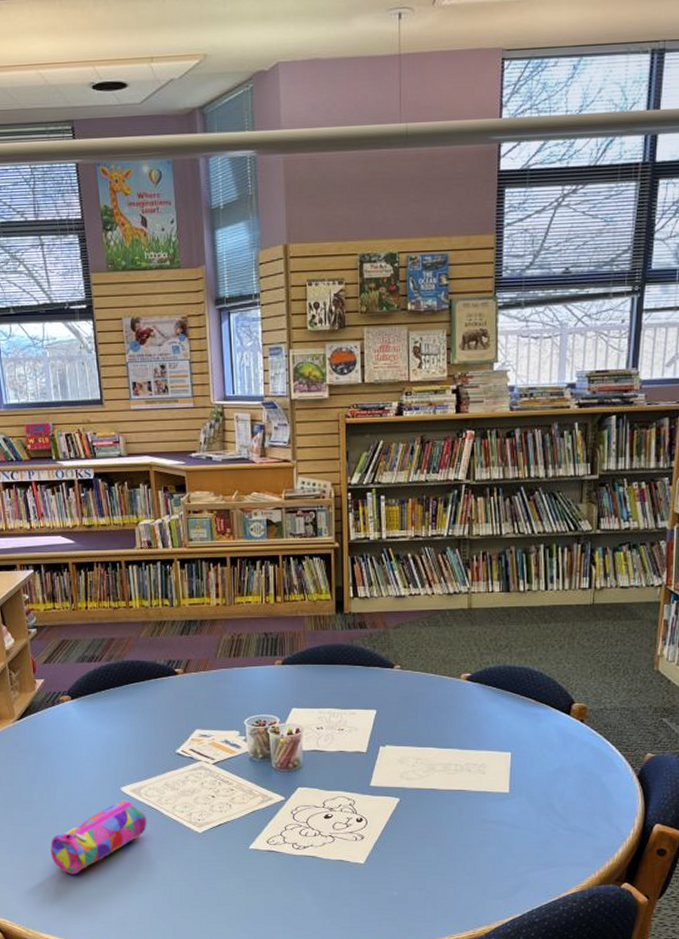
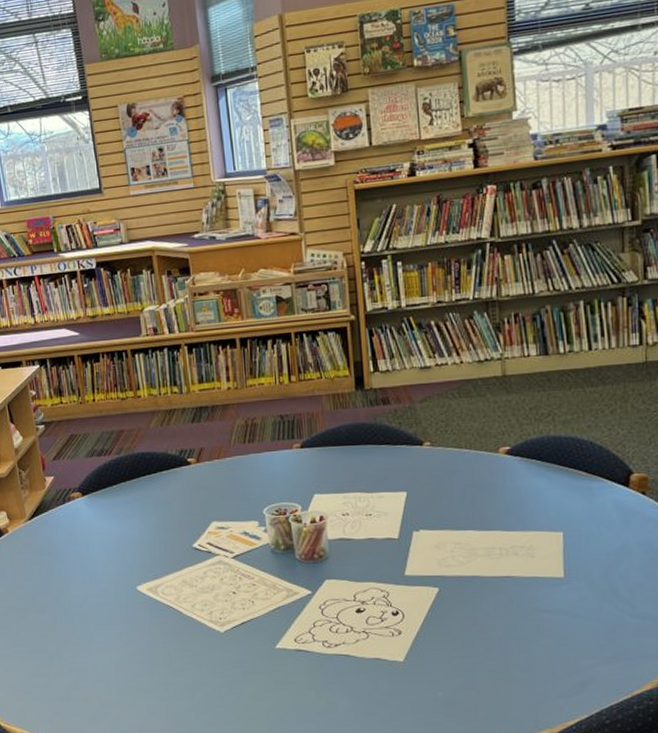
pencil case: present [50,799,147,874] -> none [67,599,166,681]

